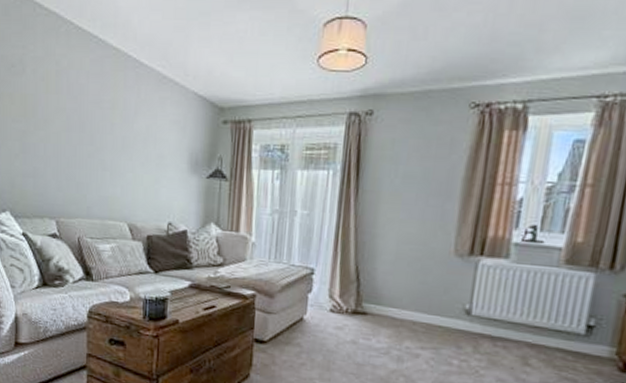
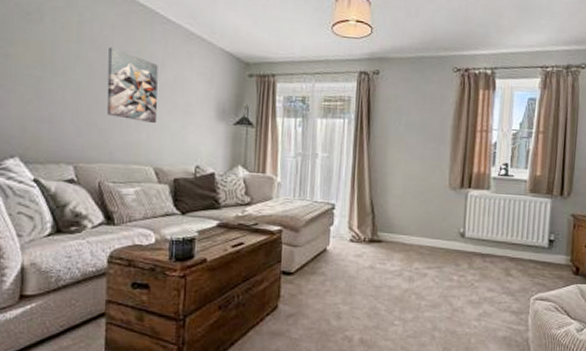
wall art: none [83,96,131,178] -> present [106,46,158,124]

